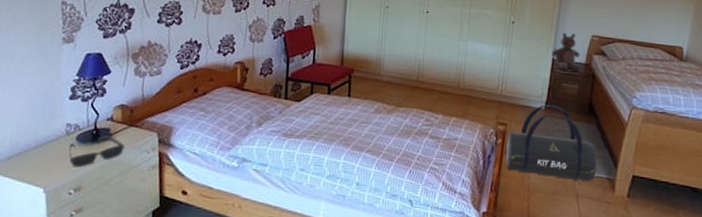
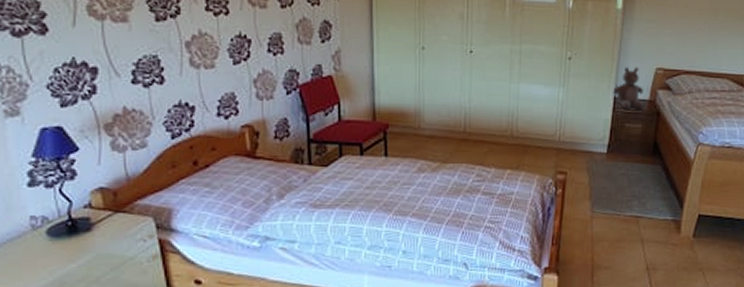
glasses: present [68,134,125,168] -> none [38,225,113,267]
duffel bag: present [505,104,597,181] -> none [566,147,662,225]

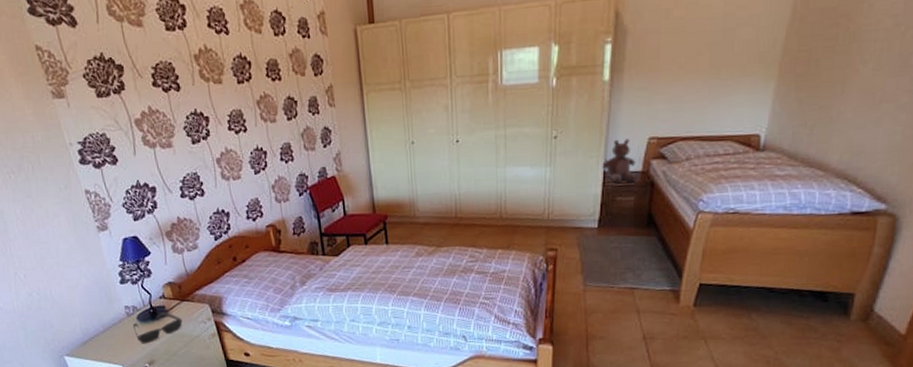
glasses: none [38,225,113,267] -> present [132,311,183,344]

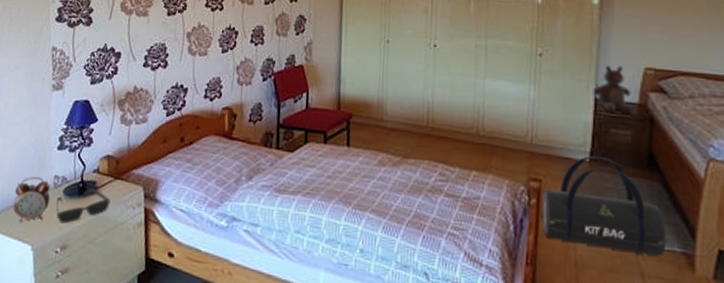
alarm clock: none [92,310,128,348] -> present [13,177,51,222]
duffel bag: none [558,221,659,296] -> present [543,155,666,256]

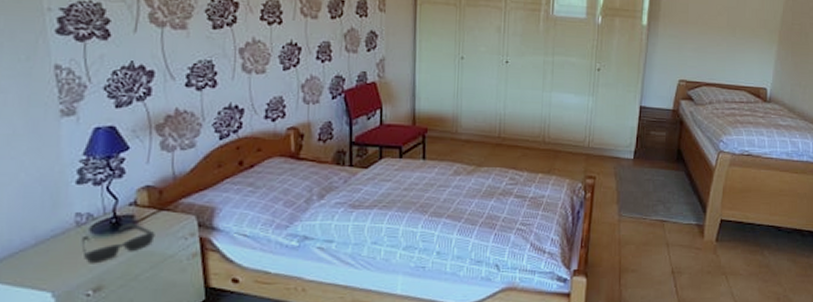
alarm clock: present [13,177,51,222] -> none [19,217,72,268]
duffel bag: present [543,155,666,256] -> none [595,154,686,229]
teddy bear: present [593,65,632,114] -> none [639,78,668,118]

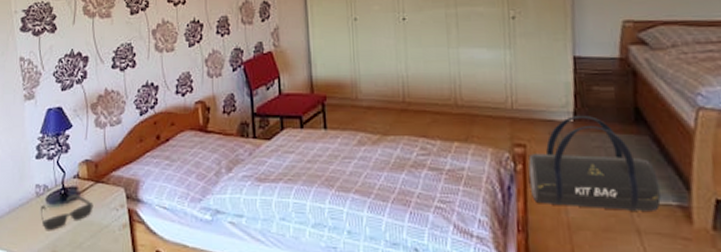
duffel bag: none [595,154,686,229] -> present [528,115,661,211]

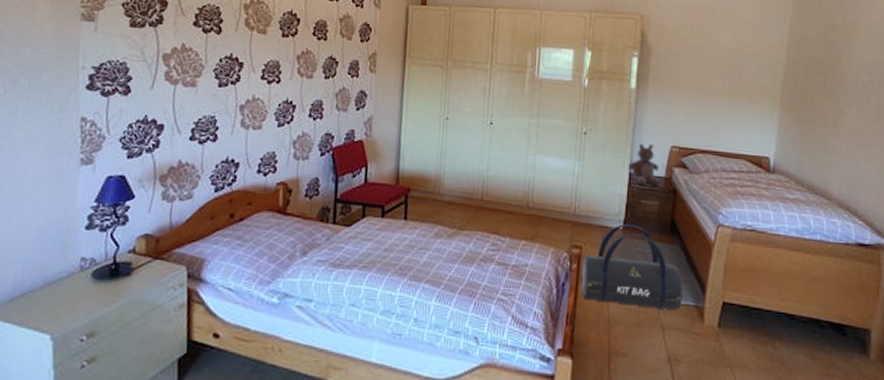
glasses: present [40,193,94,231] -> none [82,269,148,309]
teddy bear: none [571,21,613,70] -> present [628,143,659,187]

